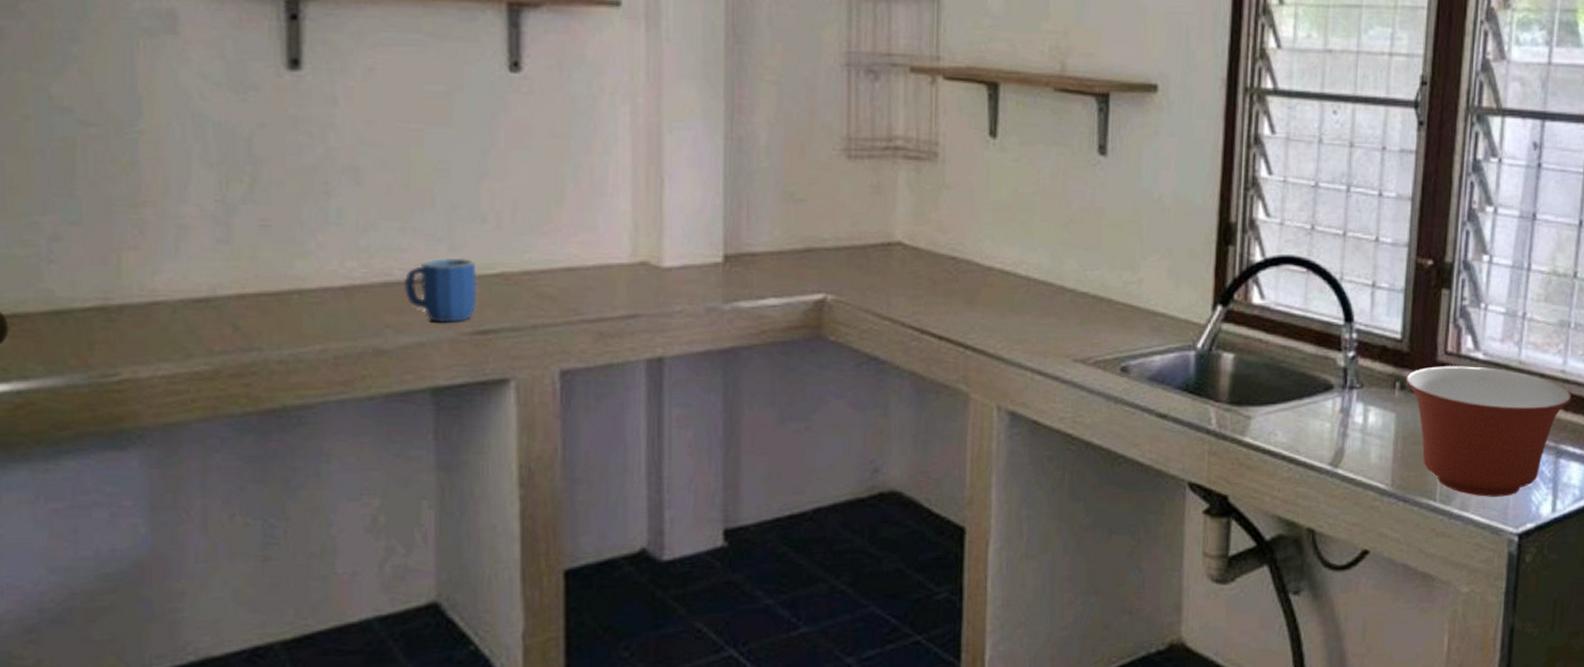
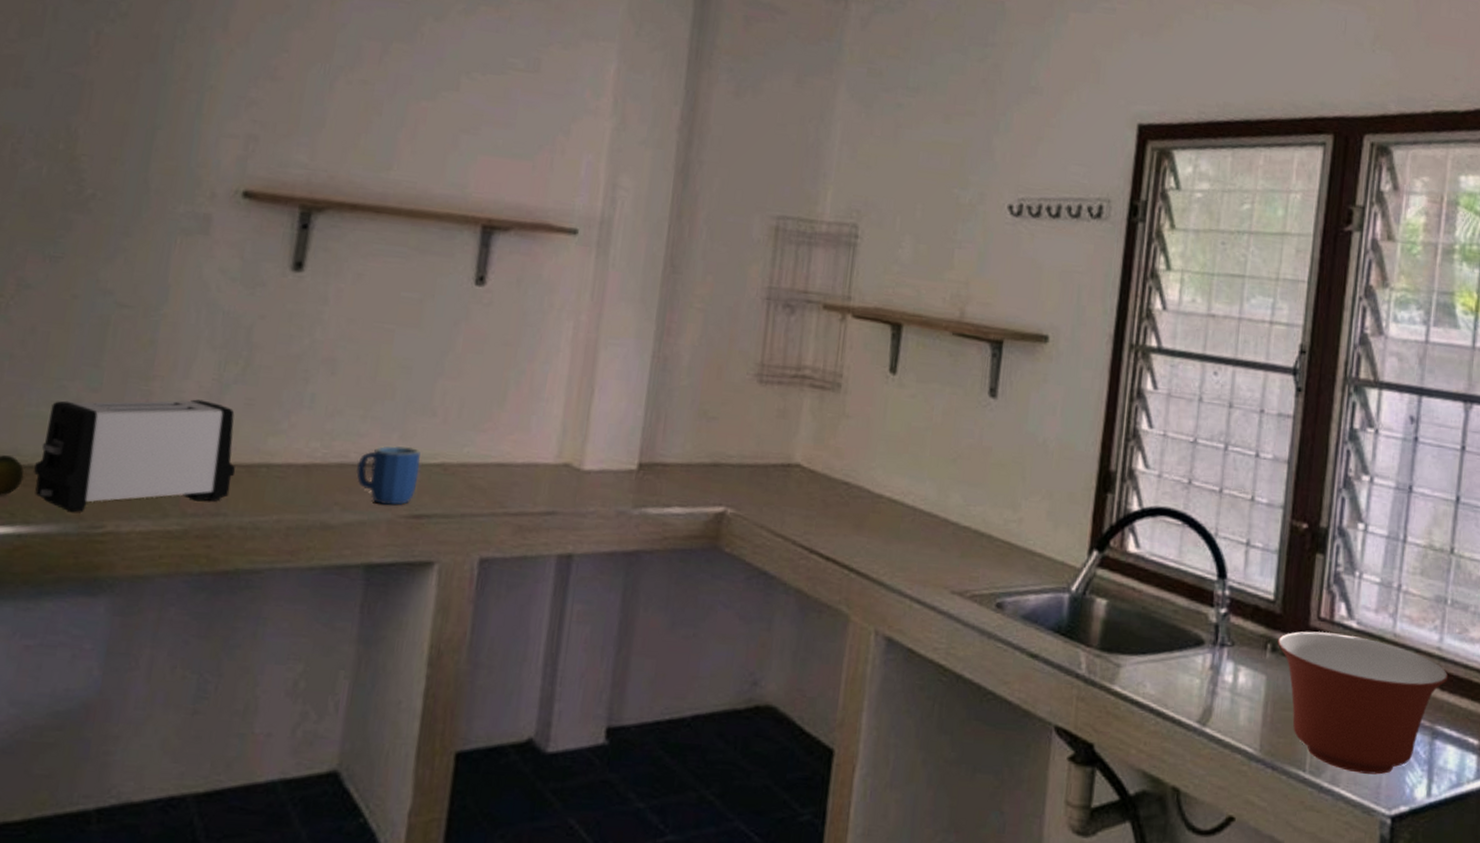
toaster: none [20,225,261,362] -> present [34,399,235,513]

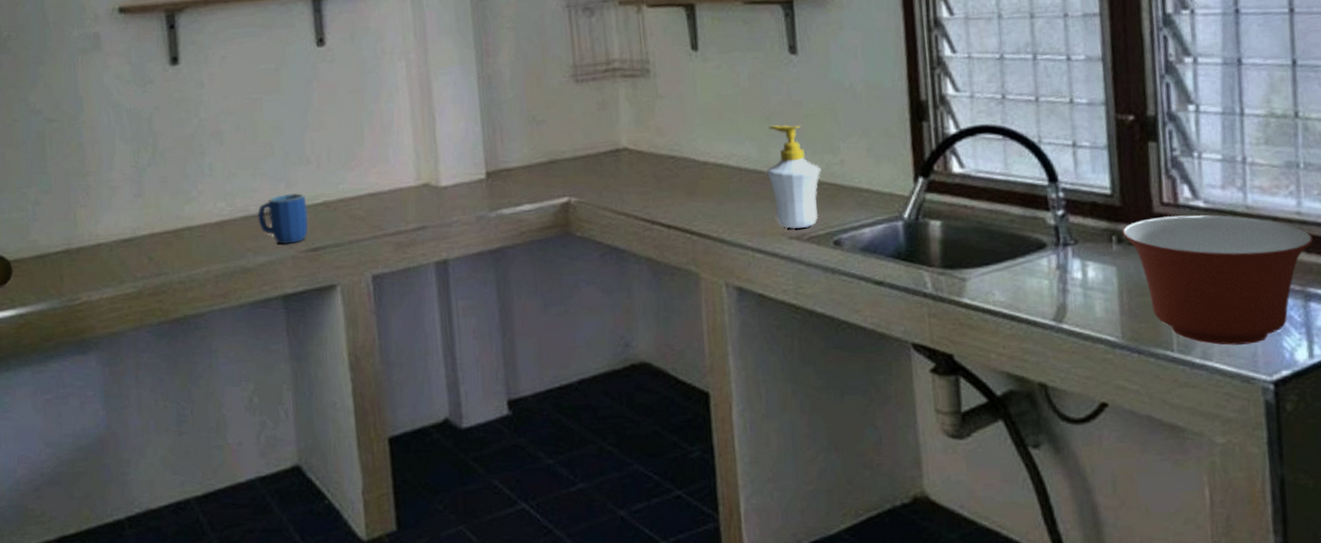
toaster: present [34,399,235,513] -> none [19,184,166,292]
soap bottle: none [941,468,998,585] -> present [766,125,821,229]

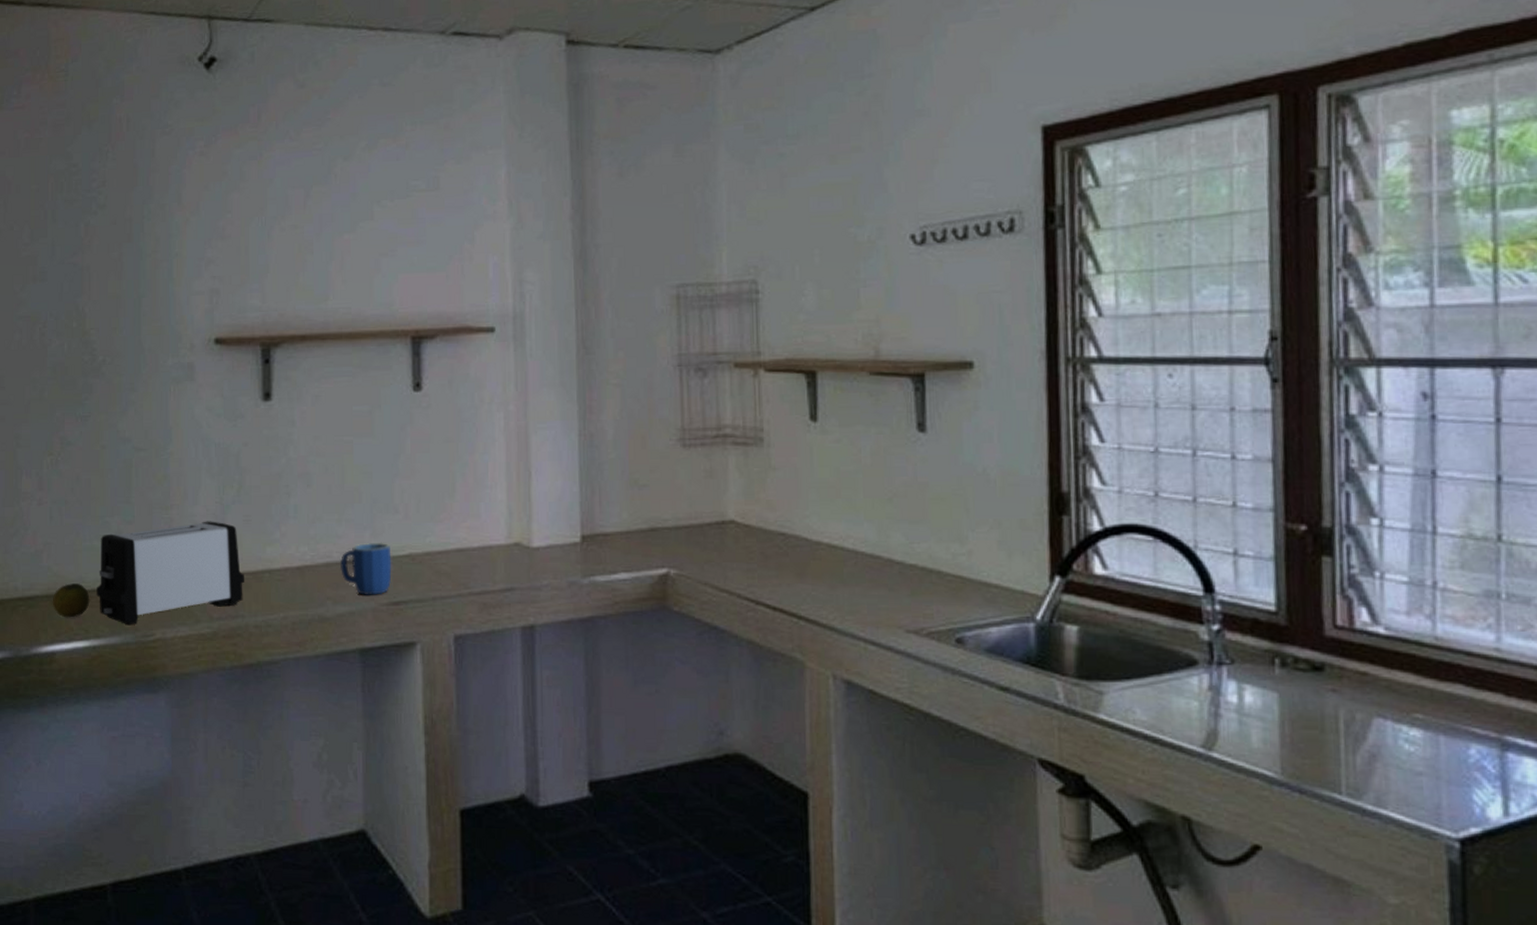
toaster: none [19,184,166,292] -> present [96,521,244,626]
soap bottle: present [766,125,821,229] -> none [884,507,946,622]
mixing bowl: present [1122,215,1314,345] -> none [1286,641,1515,794]

